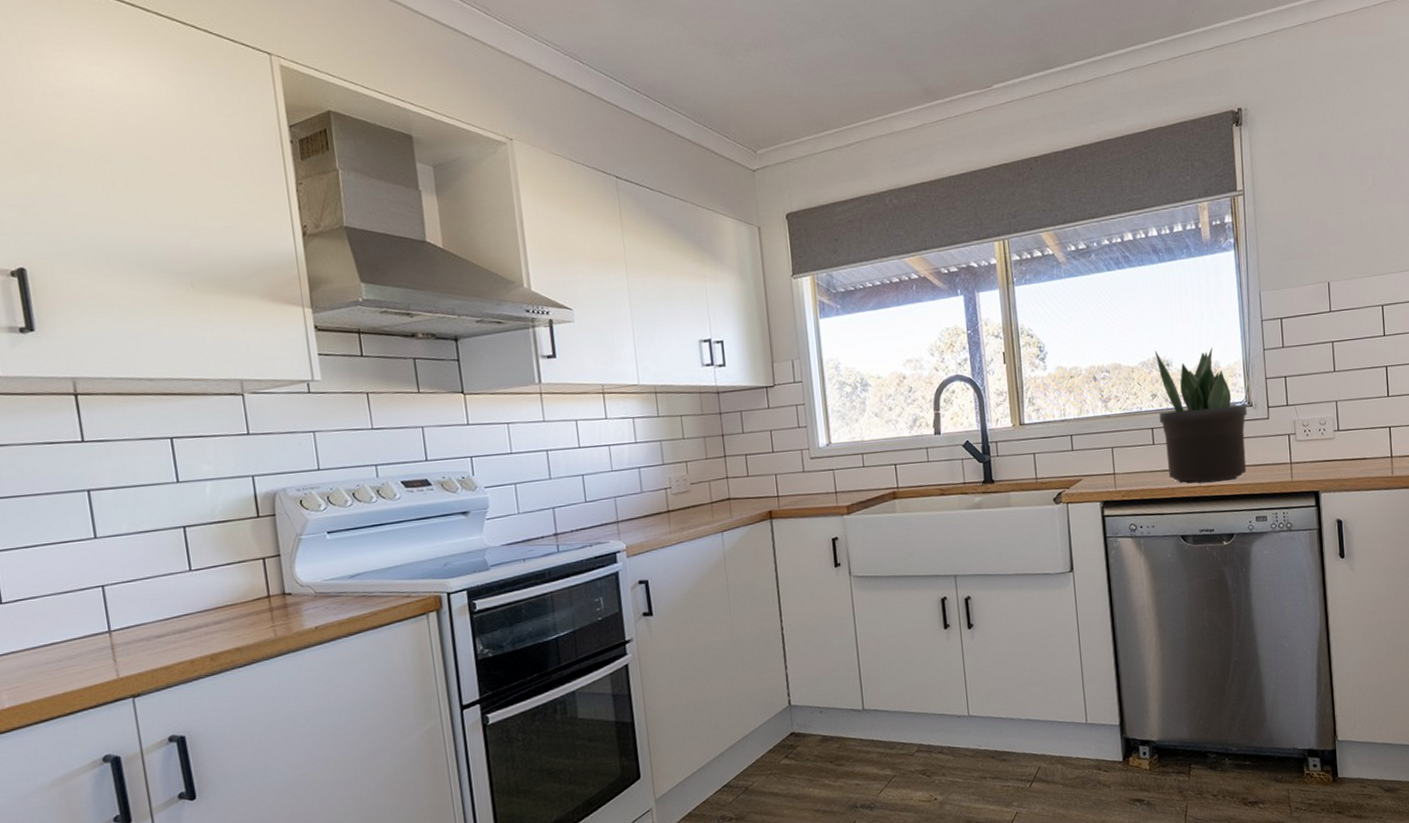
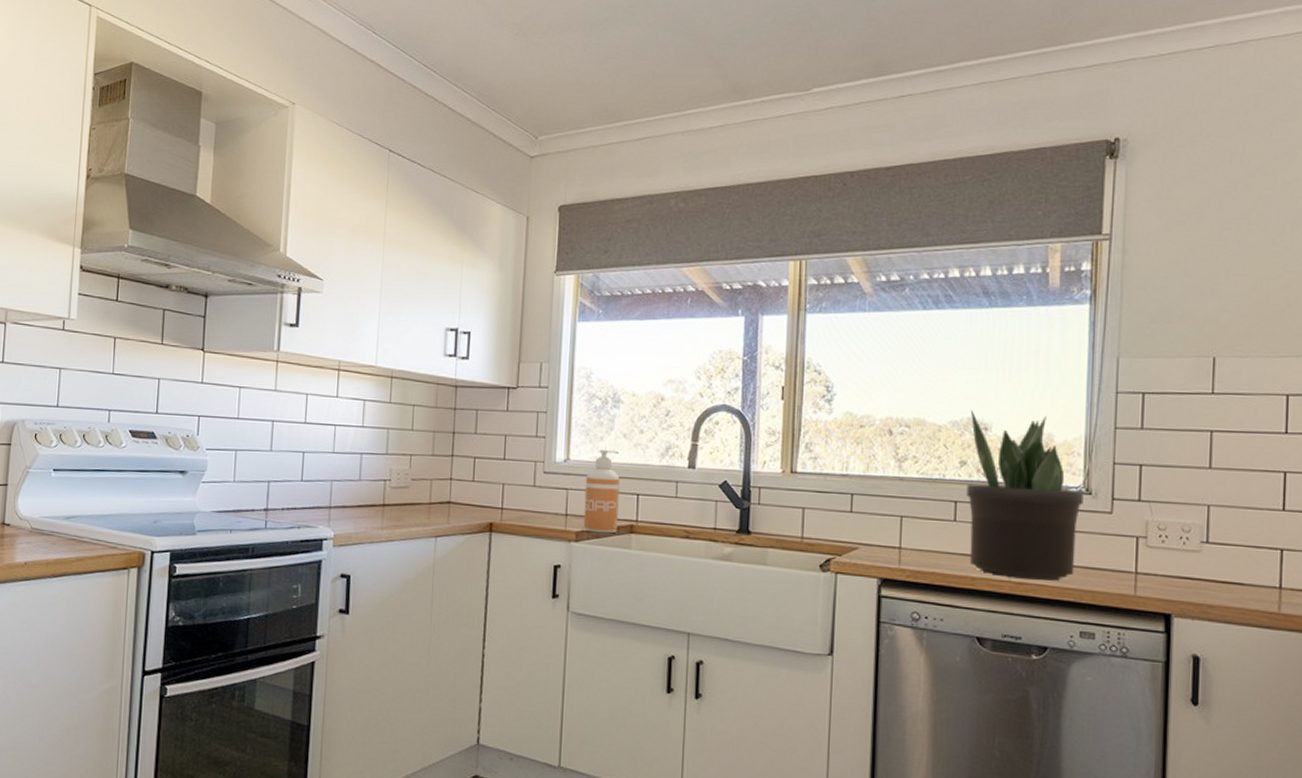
soap dispenser: none [848,429,882,504] -> present [583,450,620,534]

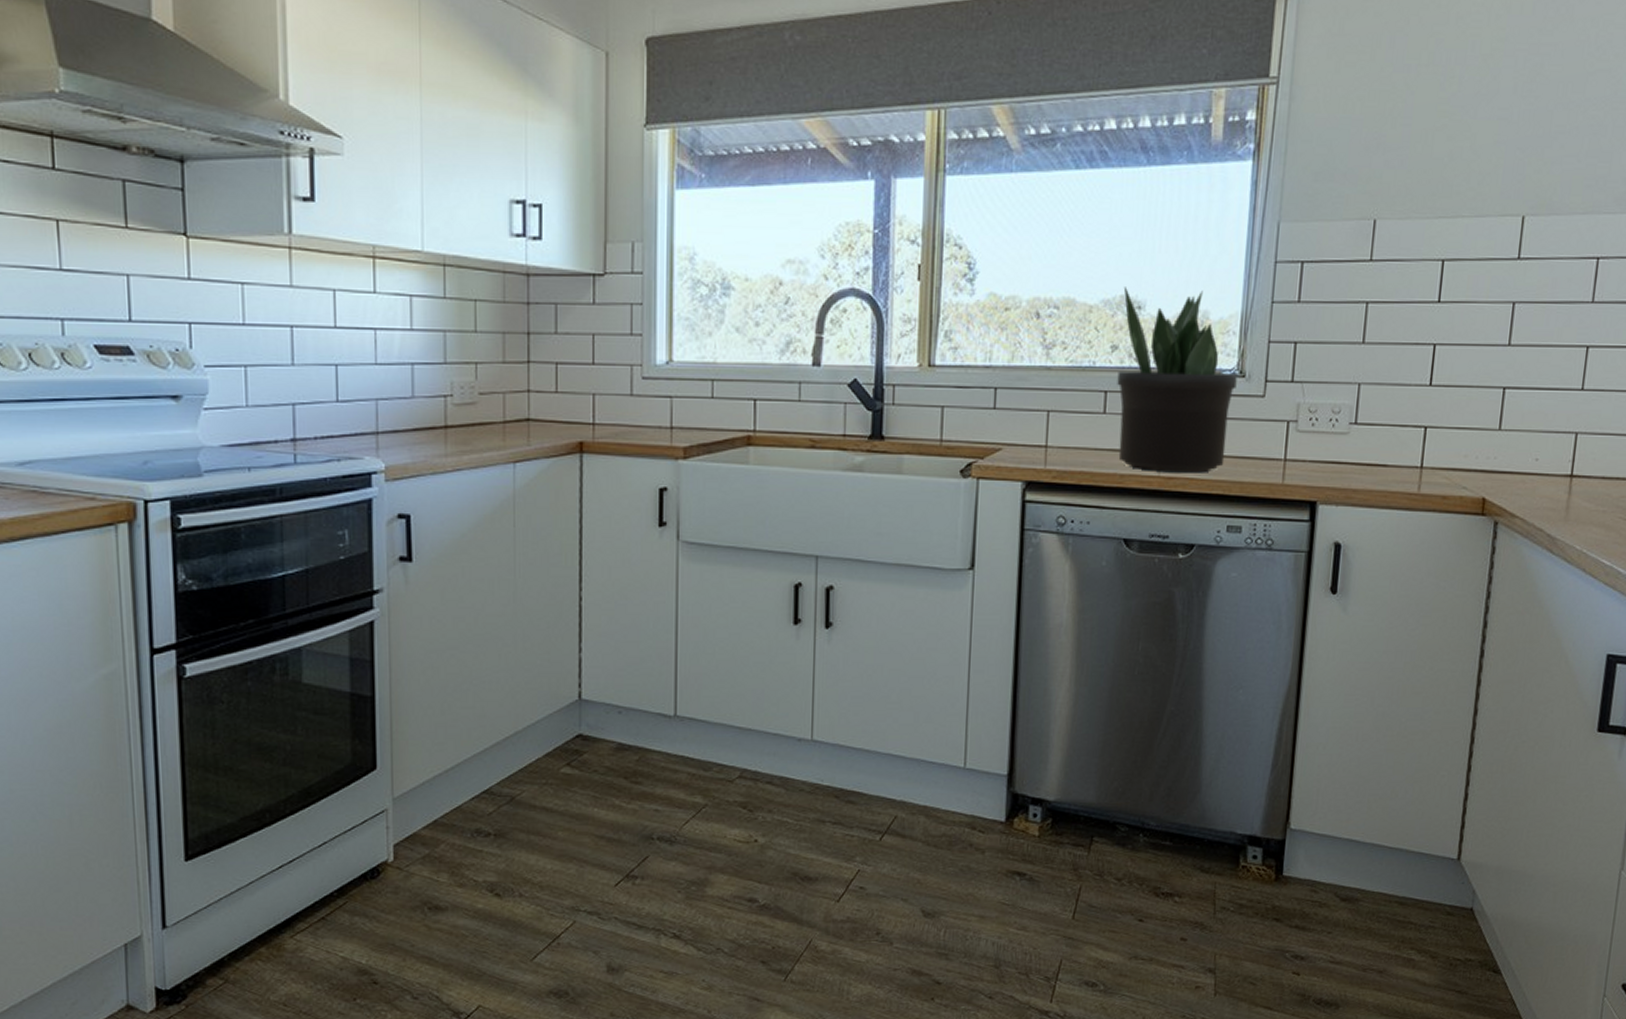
soap dispenser: present [583,450,620,534] -> none [692,348,733,447]

